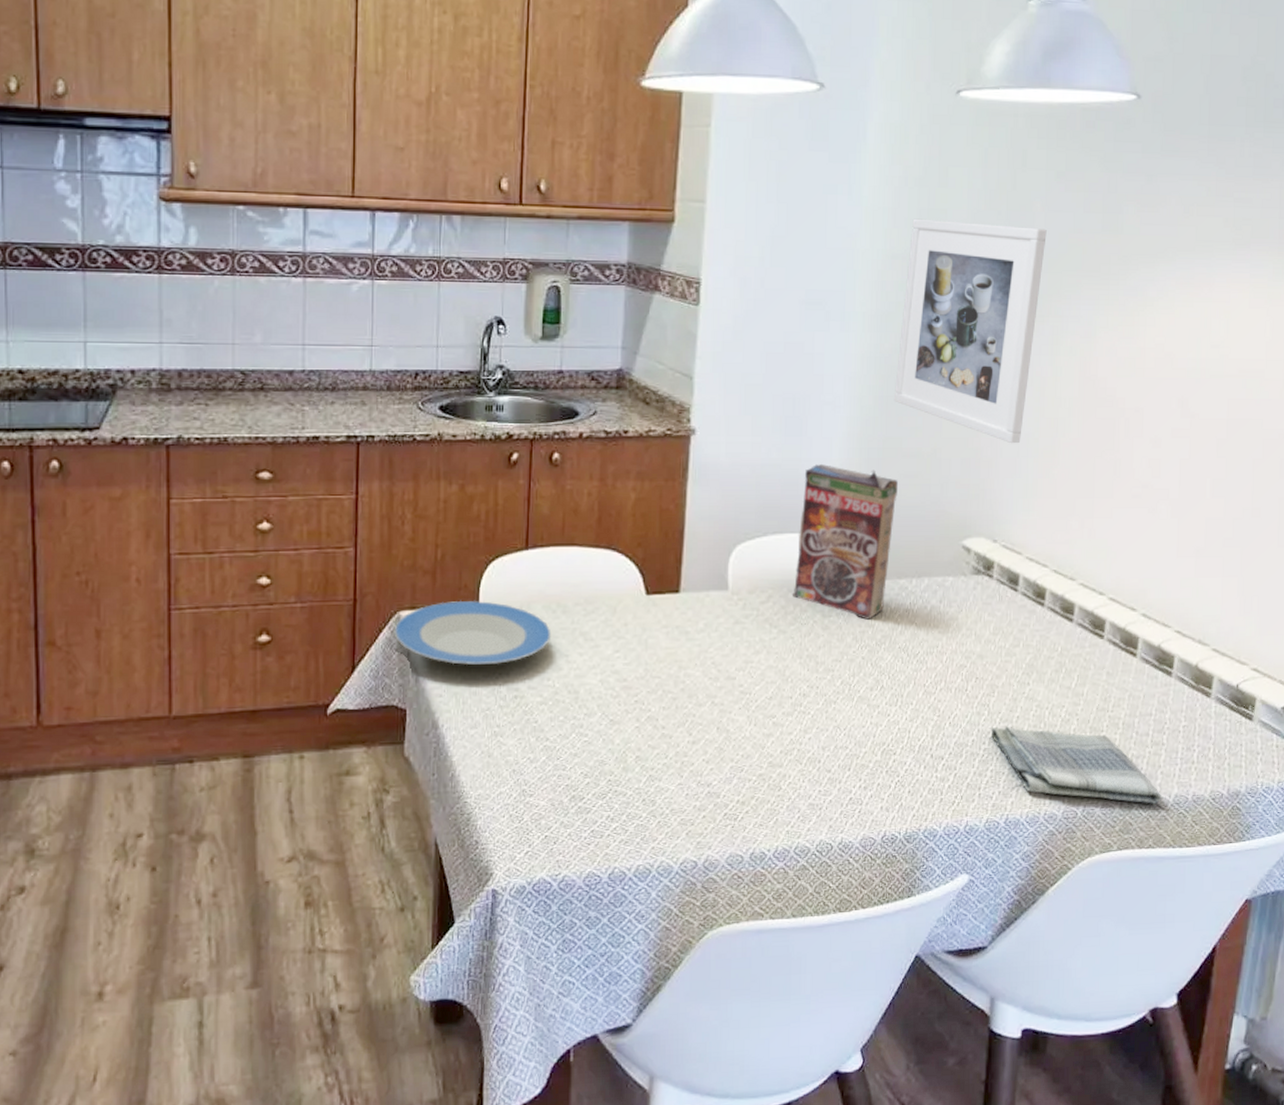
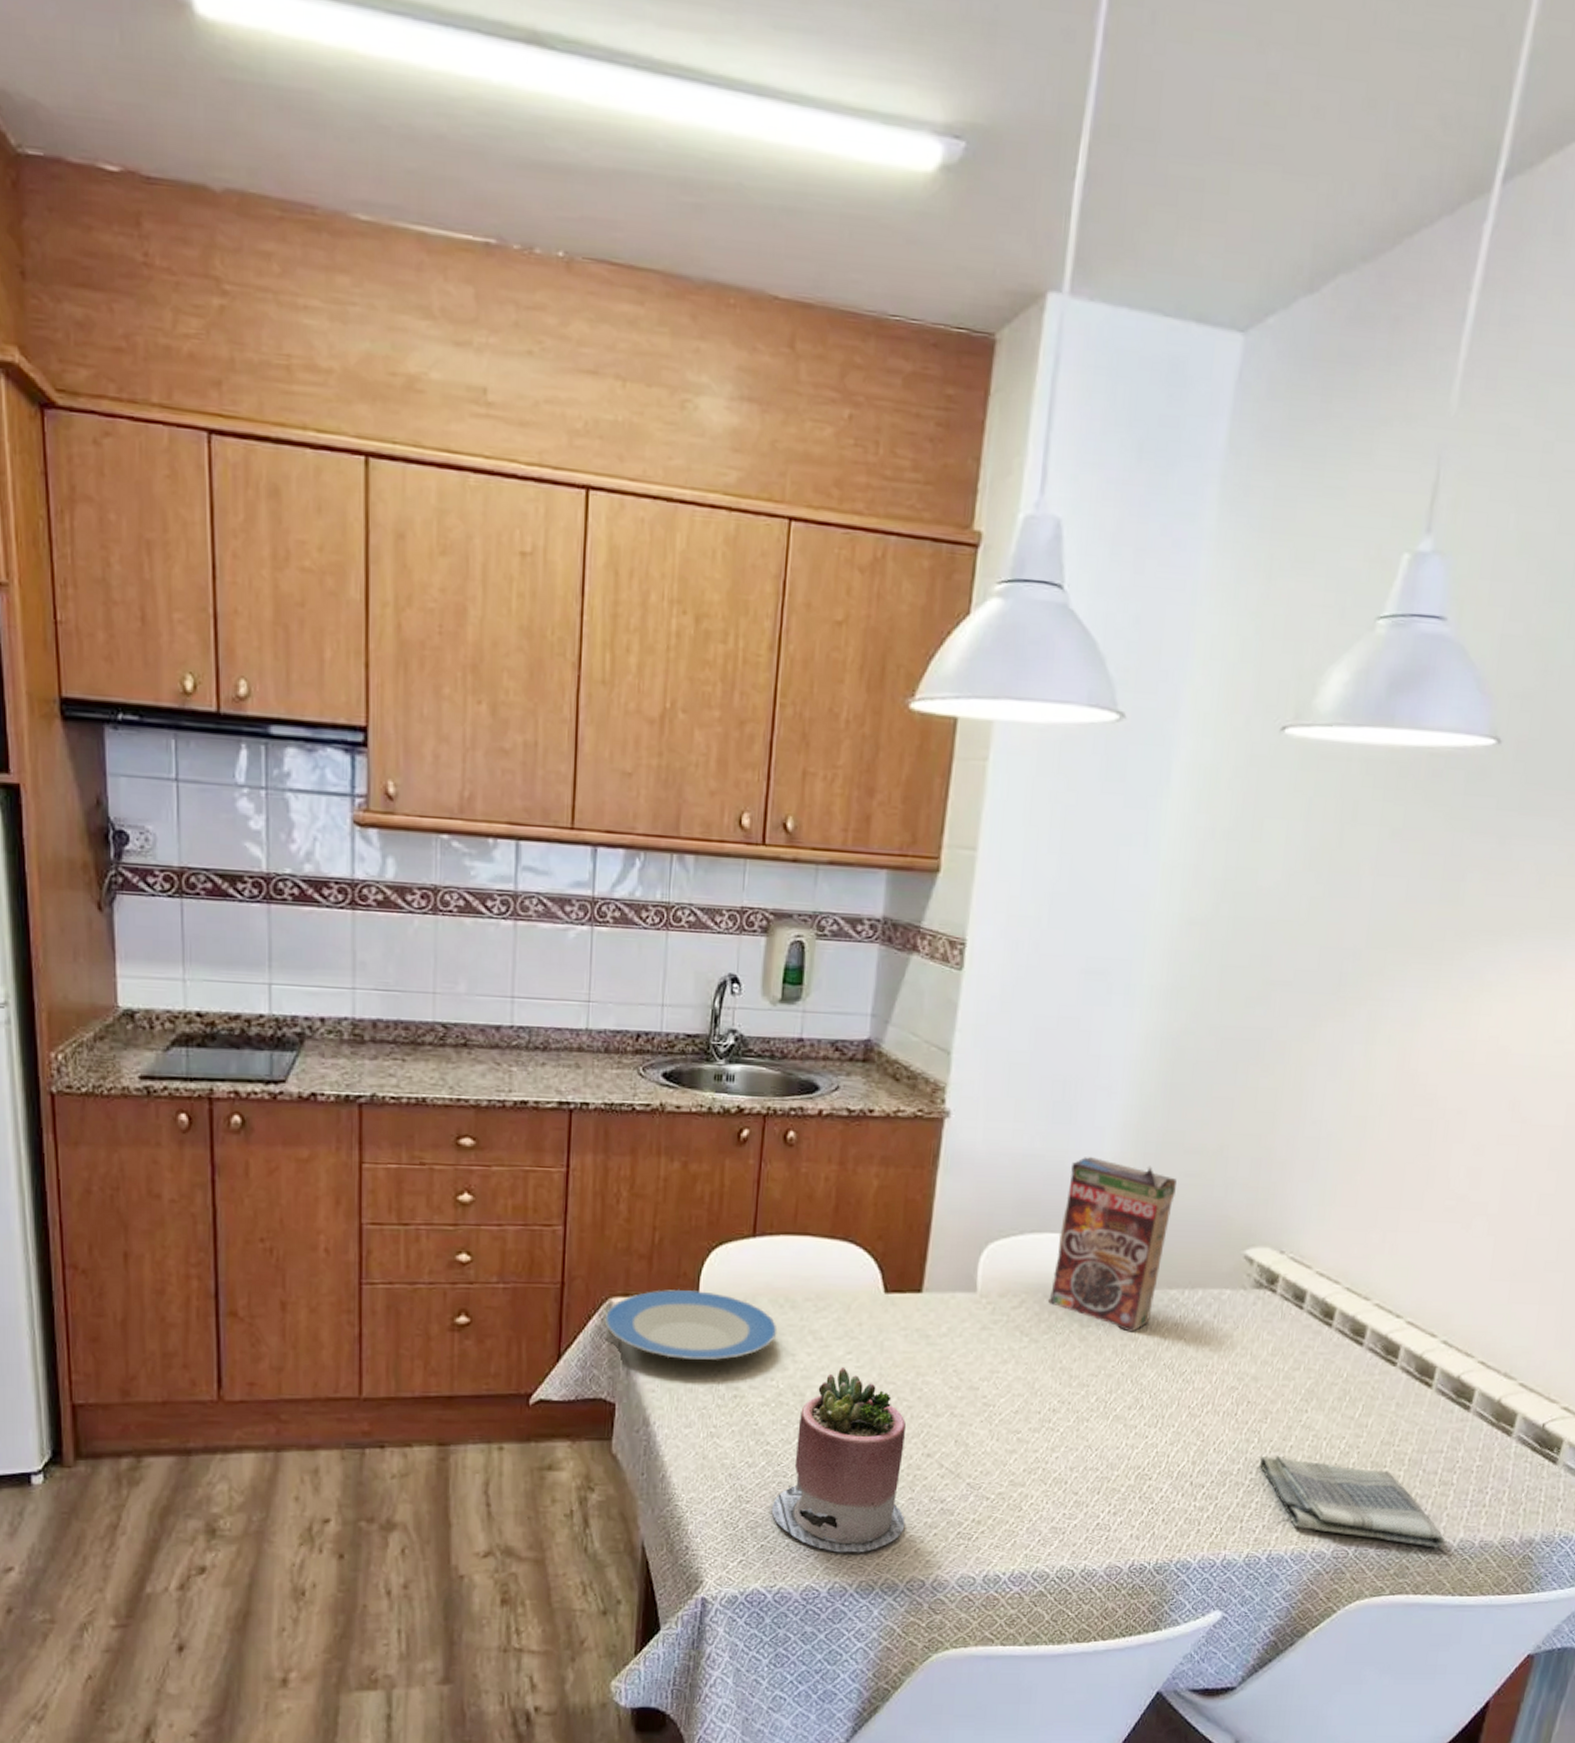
succulent planter: none [553,665,676,839] -> present [771,1368,907,1553]
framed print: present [893,218,1047,444] -> none [1178,878,1374,1144]

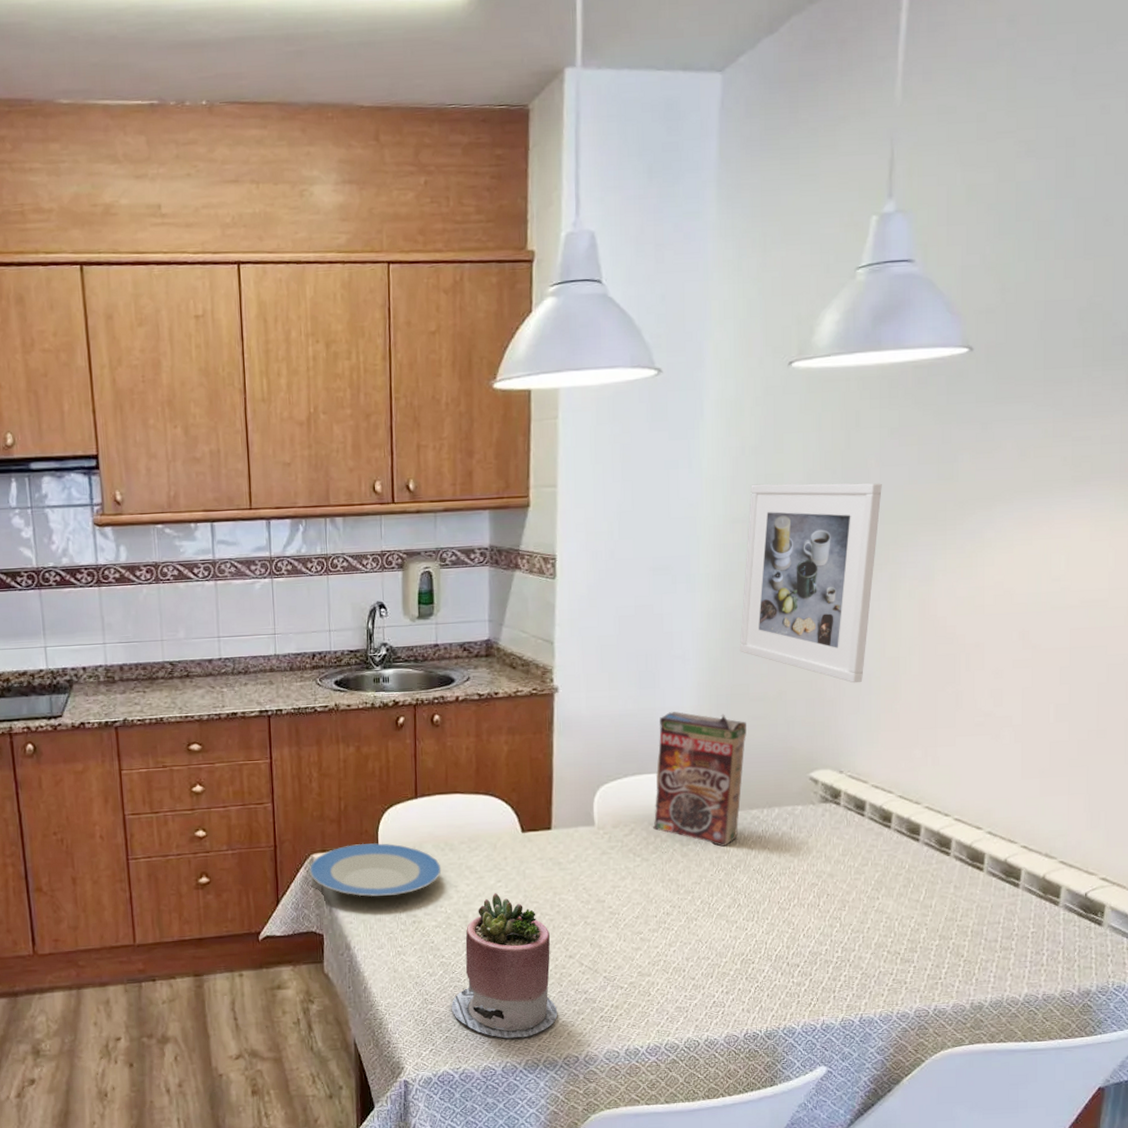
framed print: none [1178,878,1374,1144] -> present [739,482,882,683]
dish towel: present [1259,1455,1446,1548] -> none [843,936,1013,1003]

